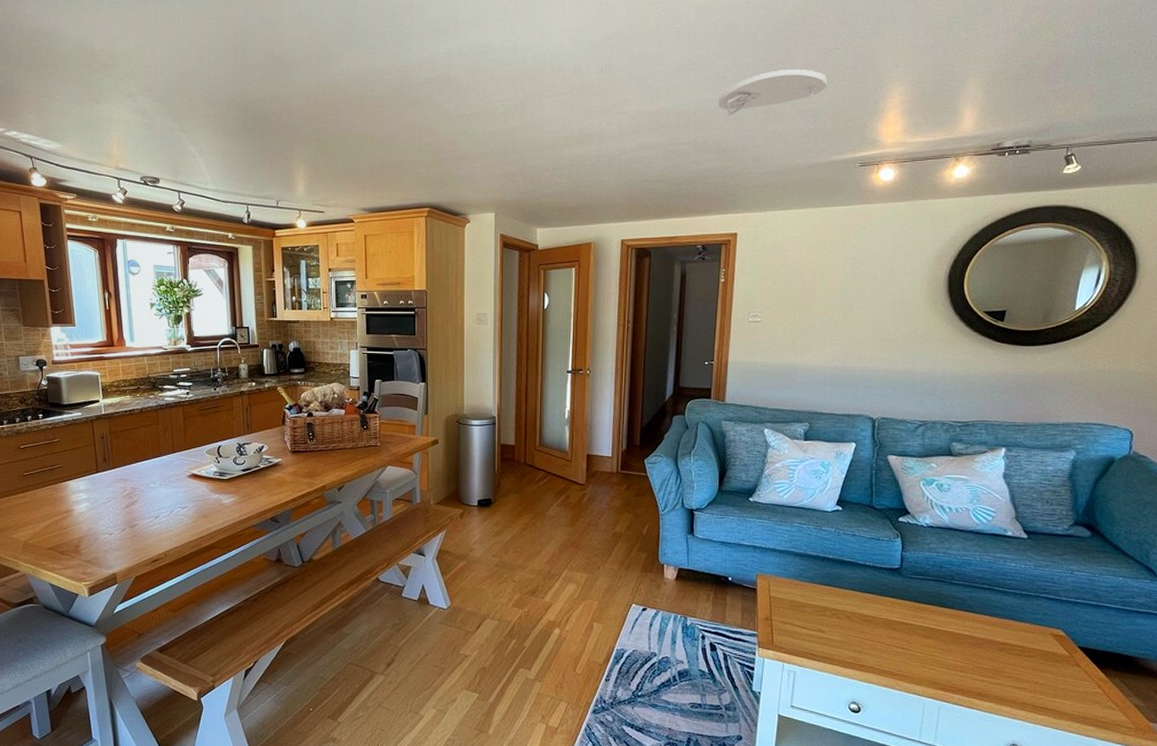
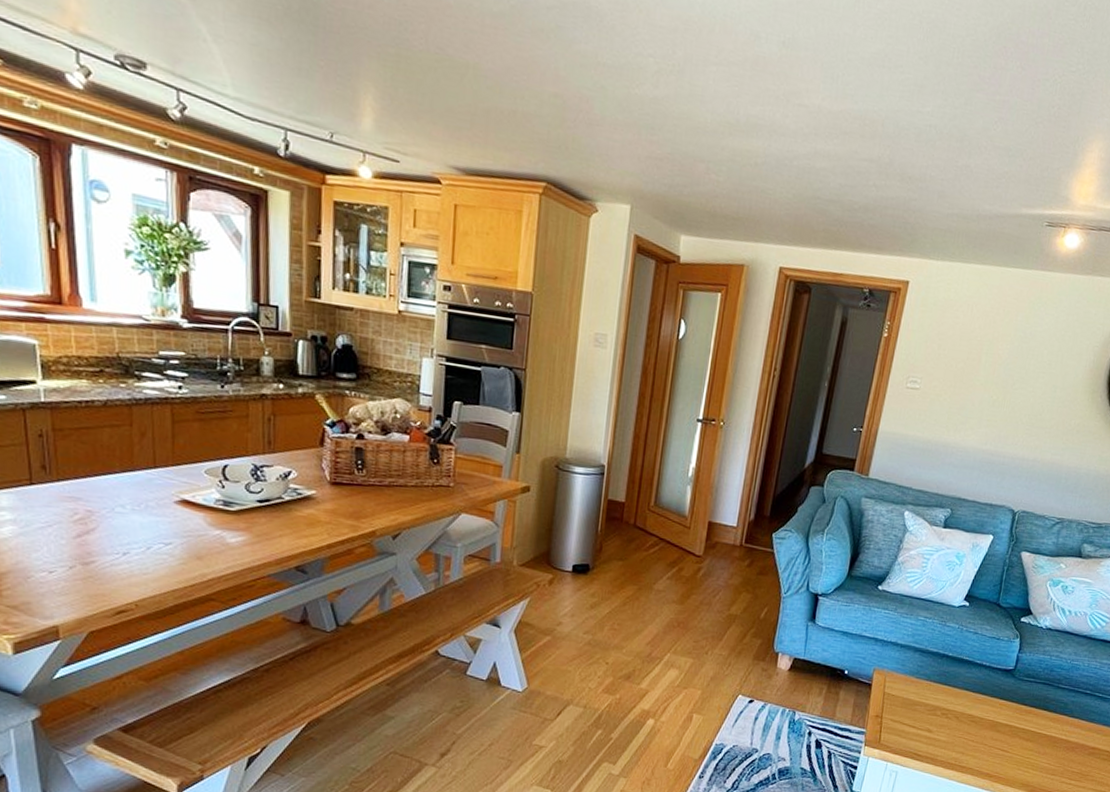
smoke detector: present [718,69,828,116] -> none [910,90,1031,137]

